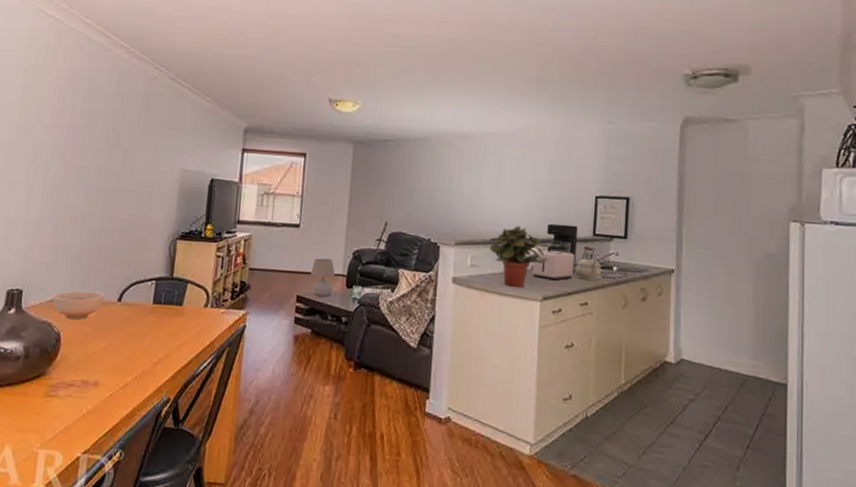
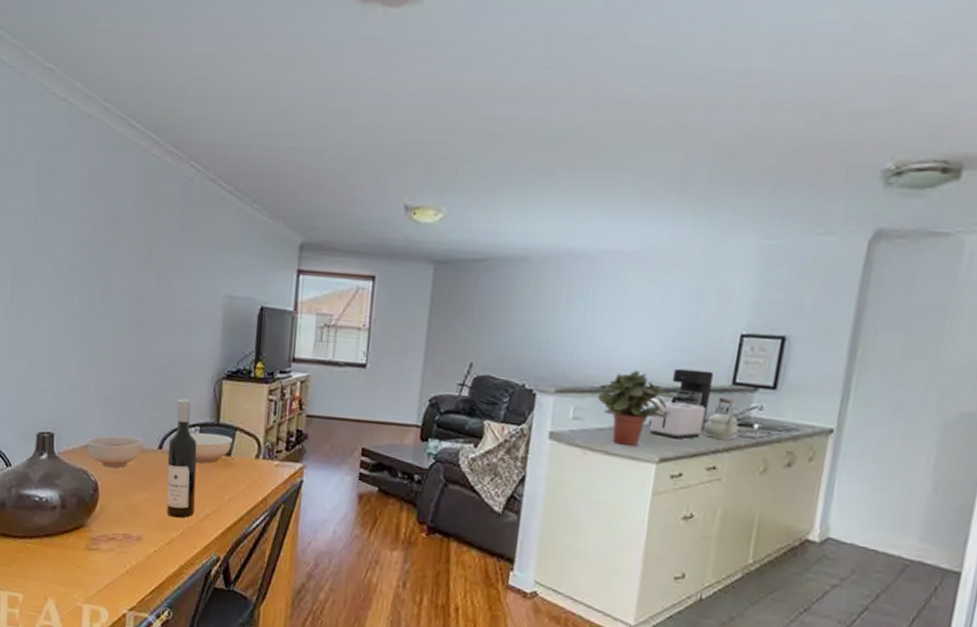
bottle: none [122,257,153,364] -> present [166,398,197,518]
bowl: none [146,285,185,313] -> present [190,432,233,463]
table lamp: present [310,258,336,298] -> none [378,405,409,452]

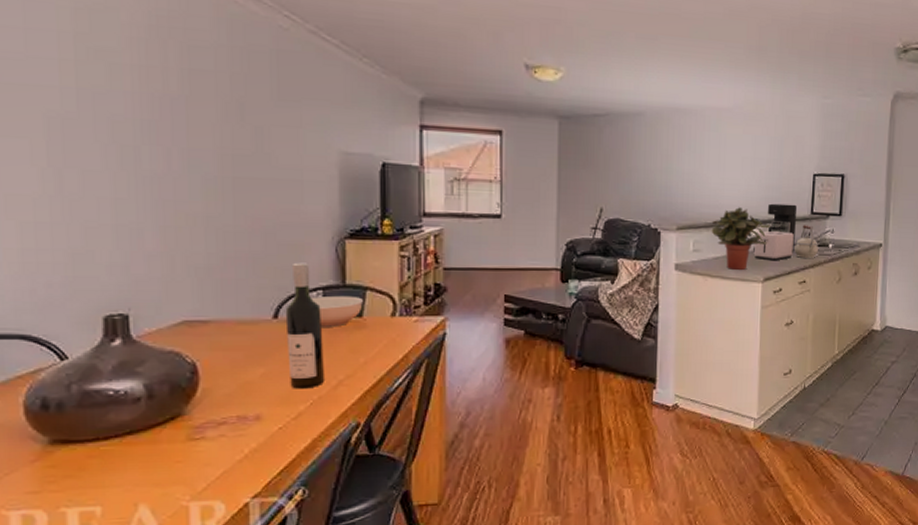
bowl: present [86,435,144,468] -> none [176,308,254,345]

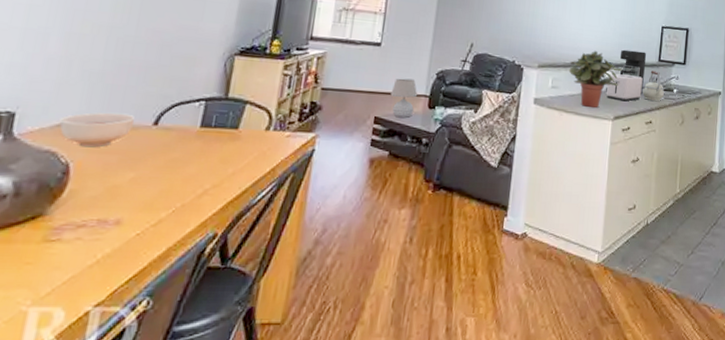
bowl: none [176,308,254,345] -> present [59,112,136,148]
bottle: present [285,262,326,389] -> none [156,74,201,196]
bowl: present [311,295,363,327] -> none [192,107,242,137]
table lamp: none [518,252,548,295] -> present [390,78,418,119]

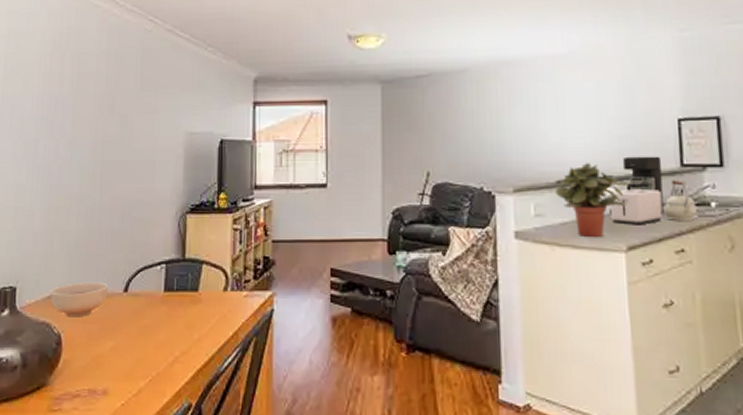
table lamp: present [390,78,418,119] -> none [344,221,374,268]

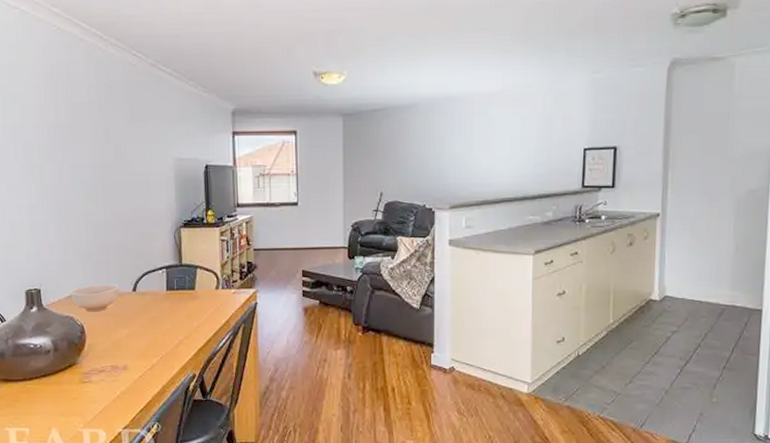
potted plant: present [554,163,630,237] -> none [482,185,541,243]
toaster: present [608,190,663,225] -> none [523,206,565,234]
coffee maker: present [622,156,664,214] -> none [537,179,568,225]
kettle: present [663,180,697,221] -> none [565,198,590,230]

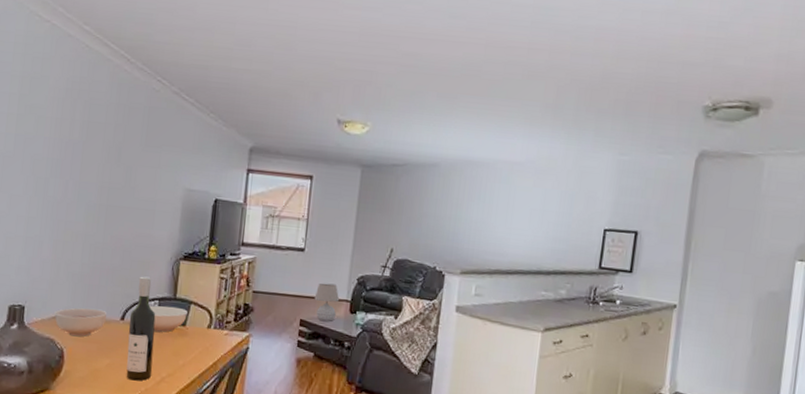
bottle: none [140,247,170,346] -> present [126,276,156,381]
bowl: none [158,273,195,298] -> present [149,305,188,332]
table lamp: none [313,233,337,270] -> present [314,283,340,322]

